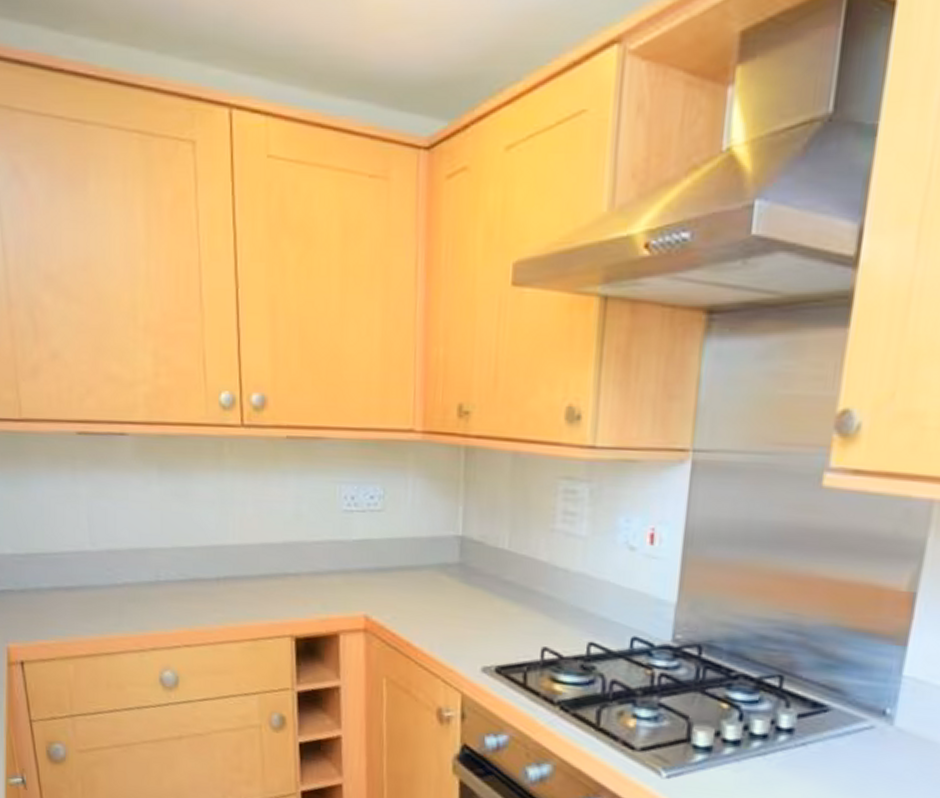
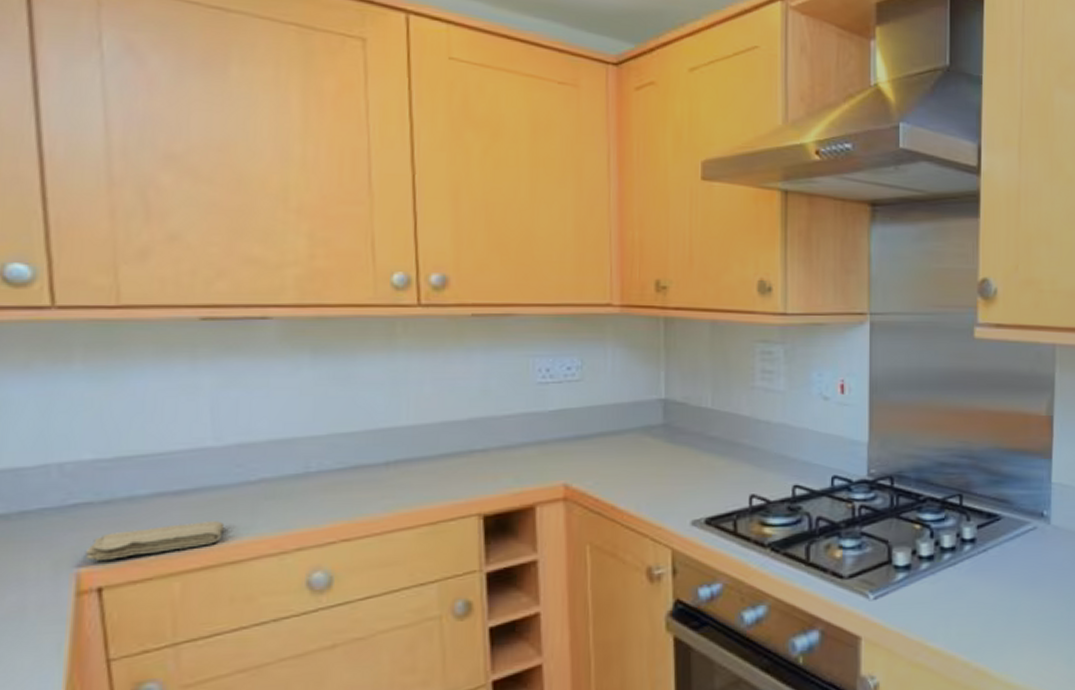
washcloth: none [11,615,100,640] -> present [84,521,224,560]

